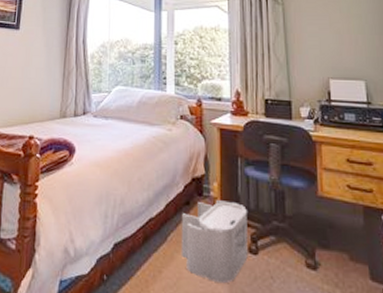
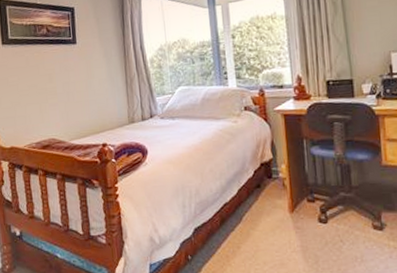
air purifier: present [181,200,248,283] -> none [254,180,318,250]

